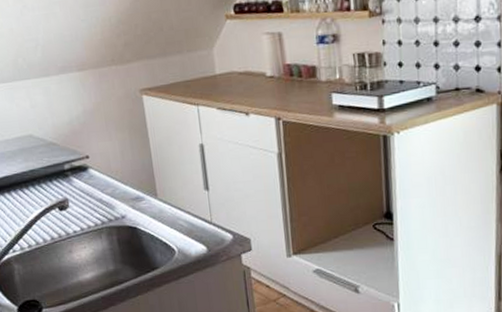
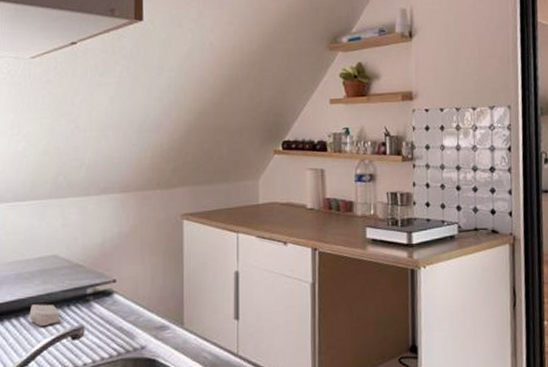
soap bar: none [18,179,46,199] -> present [29,304,60,326]

